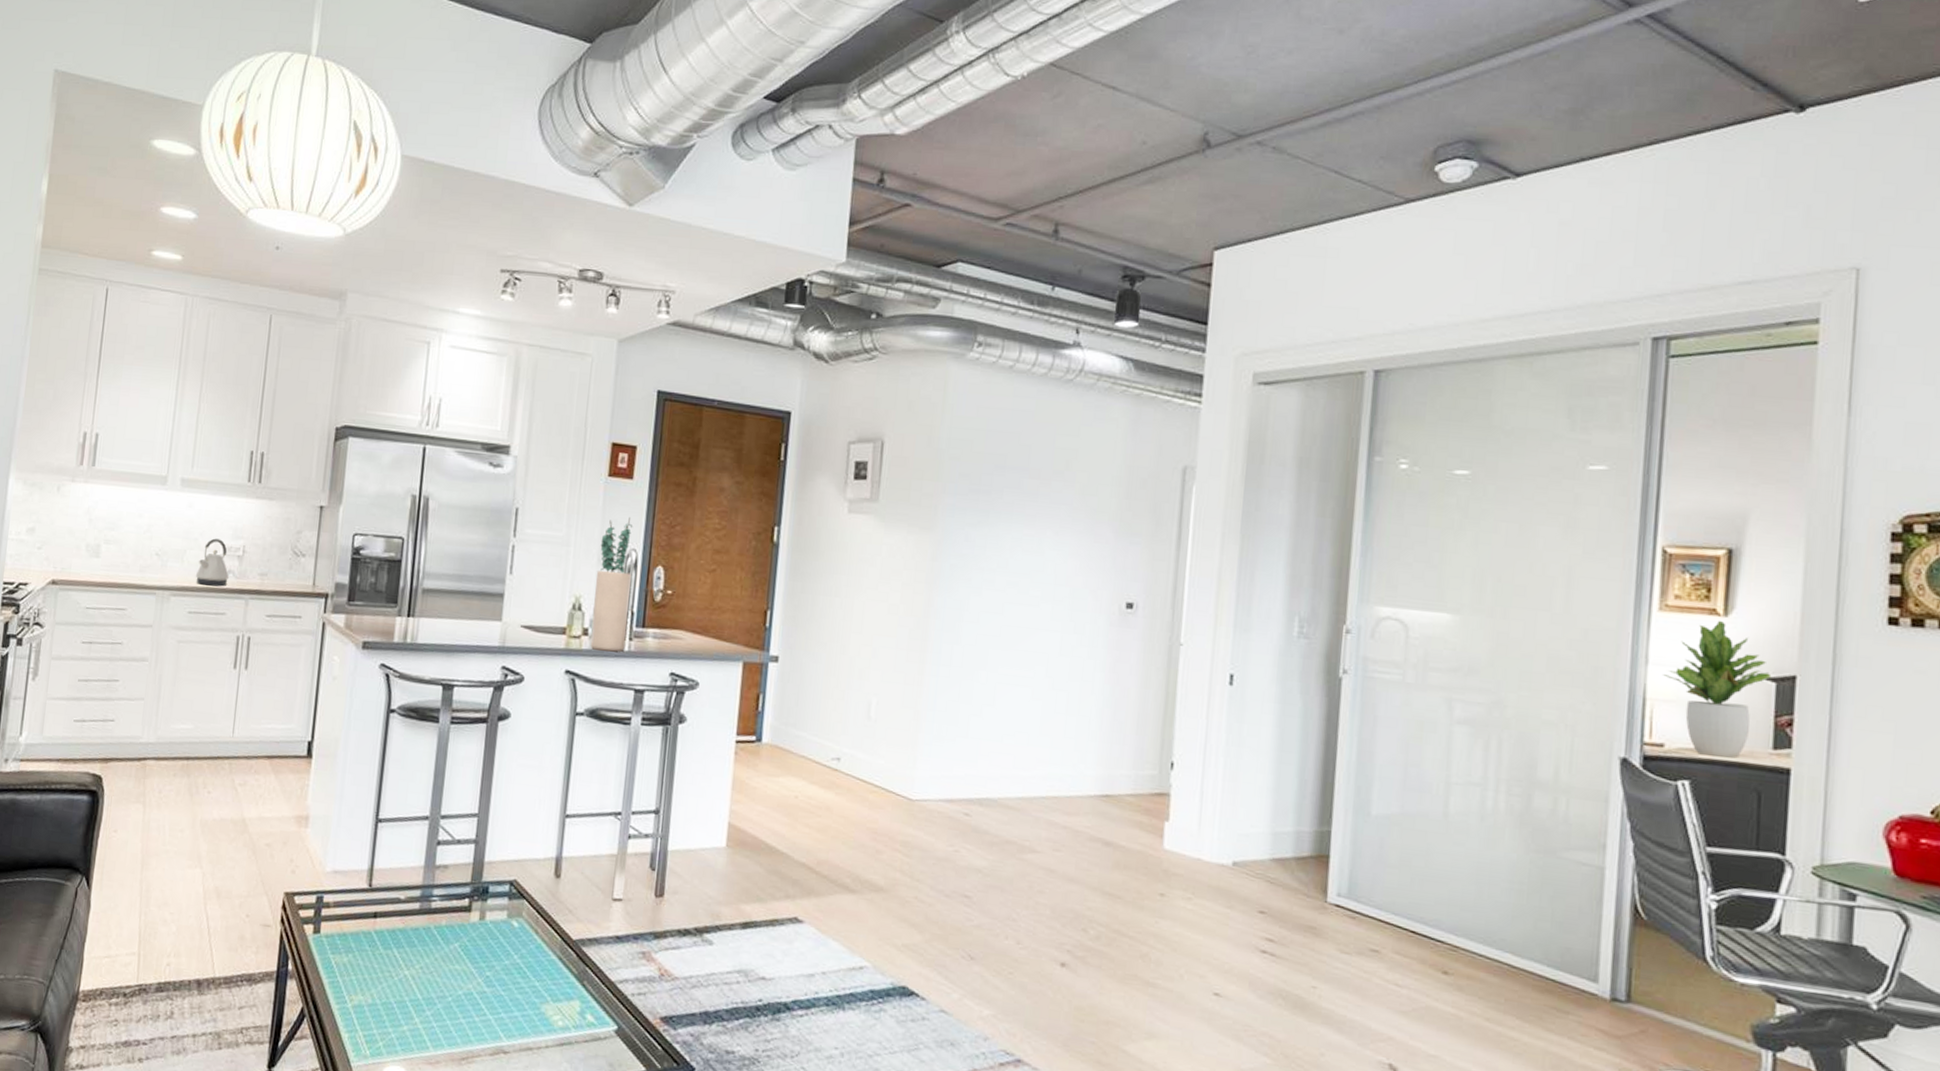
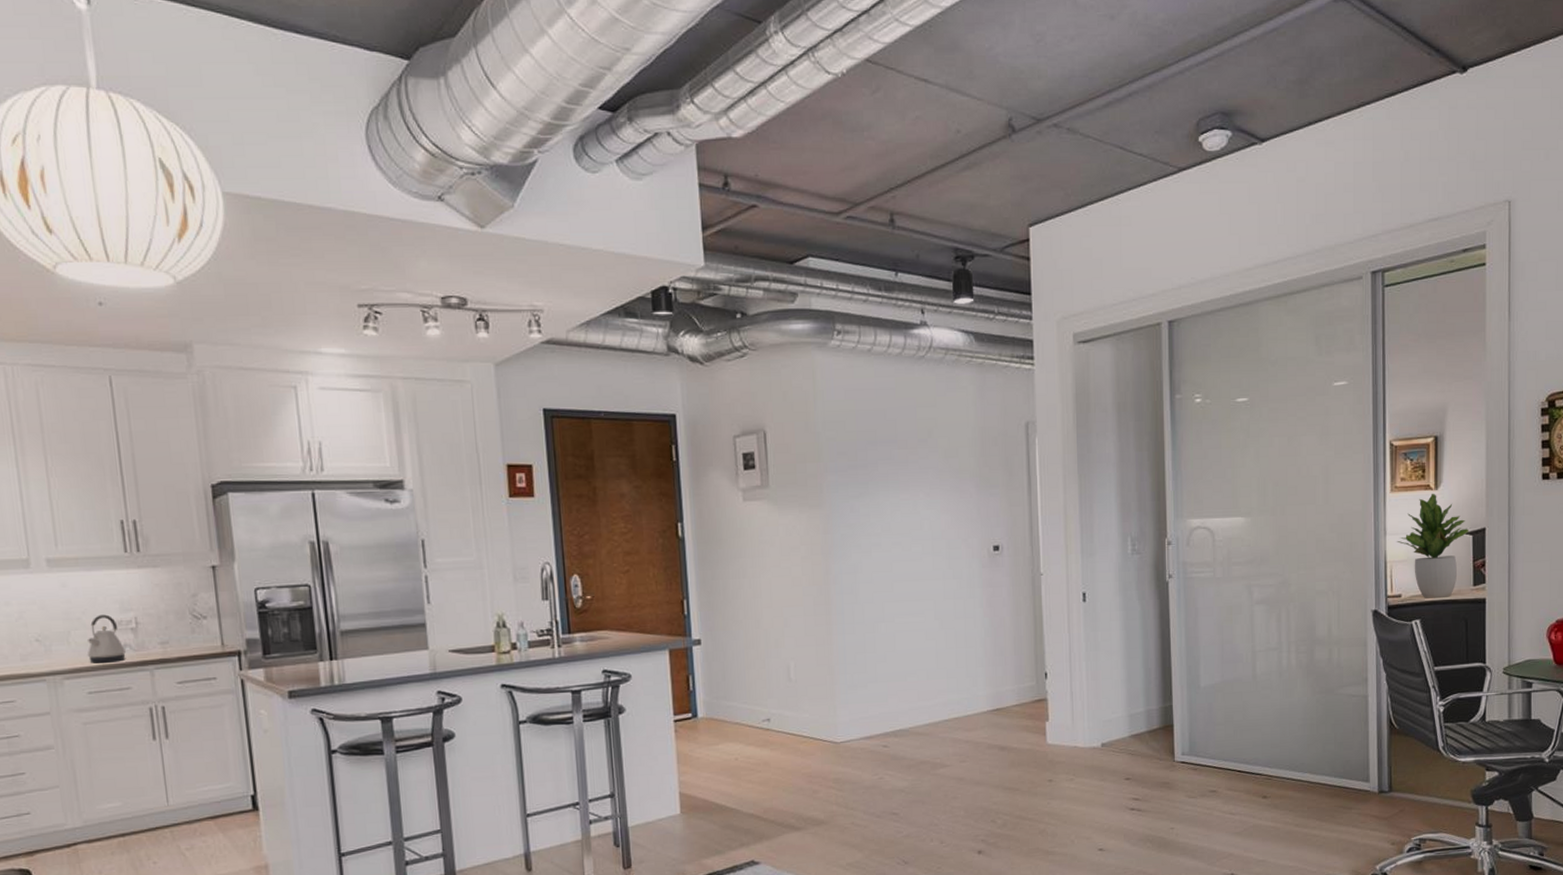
vase: present [590,517,633,653] -> none [513,533,555,662]

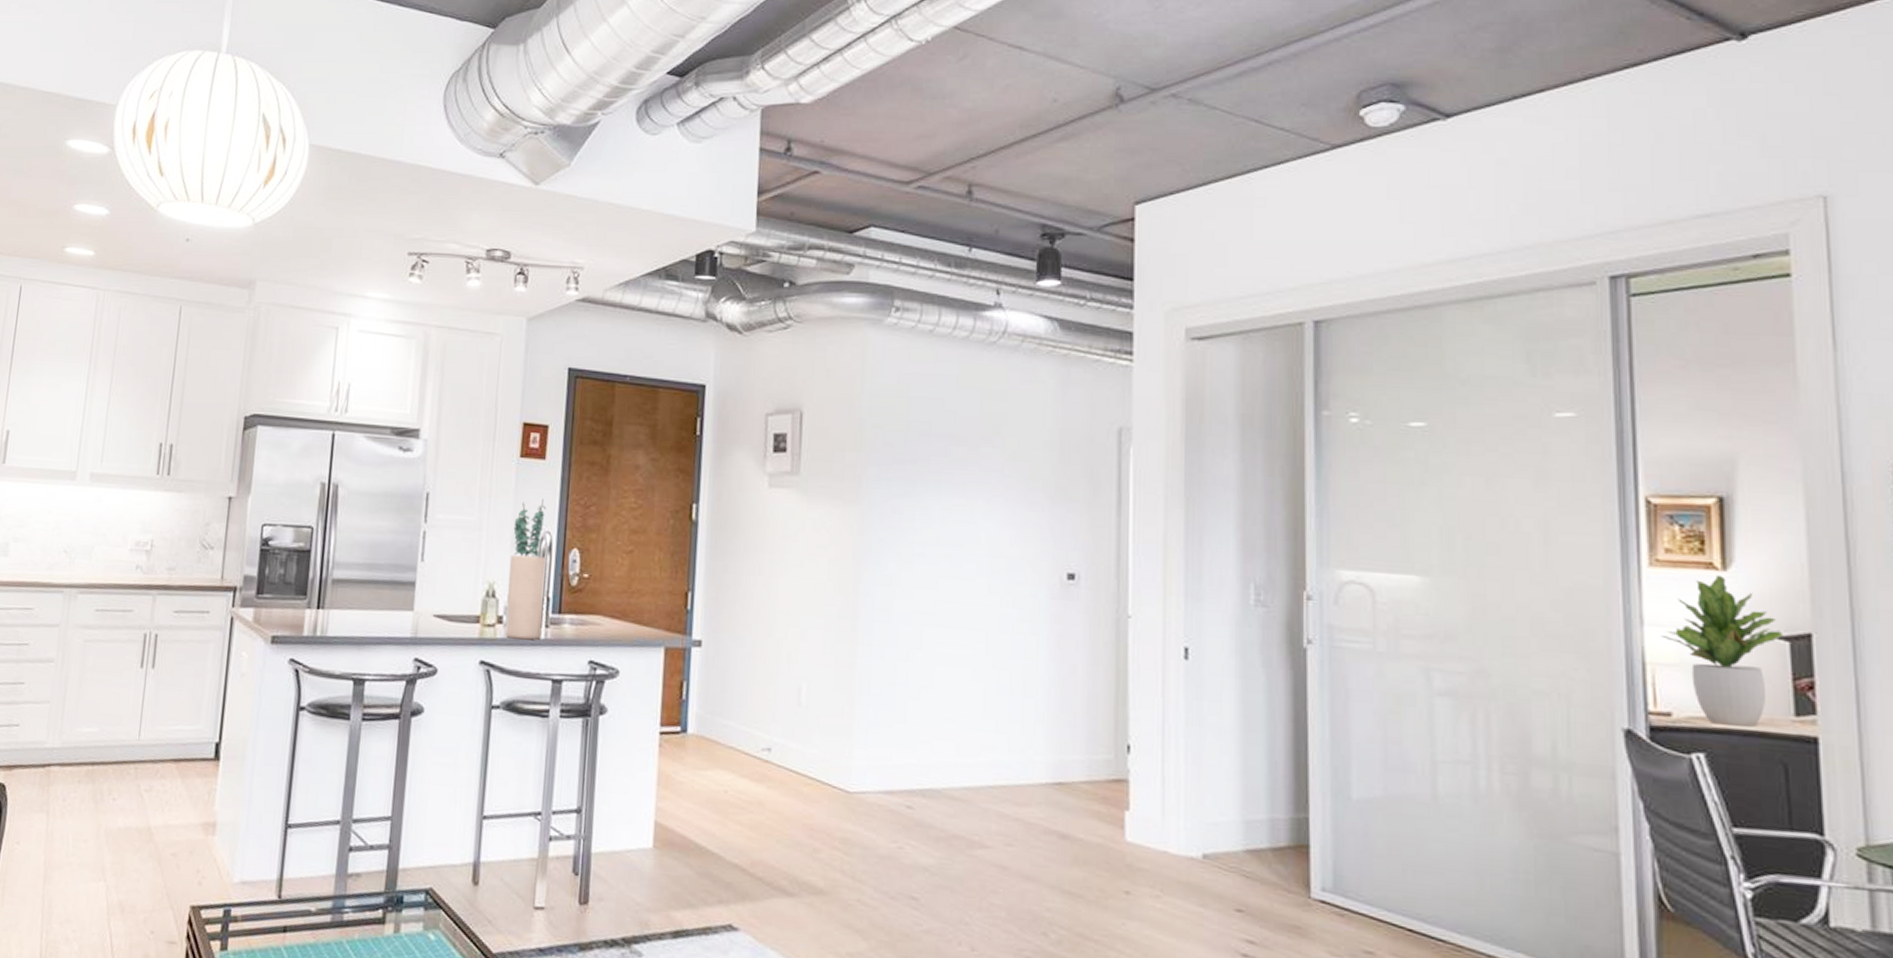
kettle: present [86,614,127,665] -> none [103,533,137,584]
vase: none [513,533,555,662] -> present [505,499,547,641]

